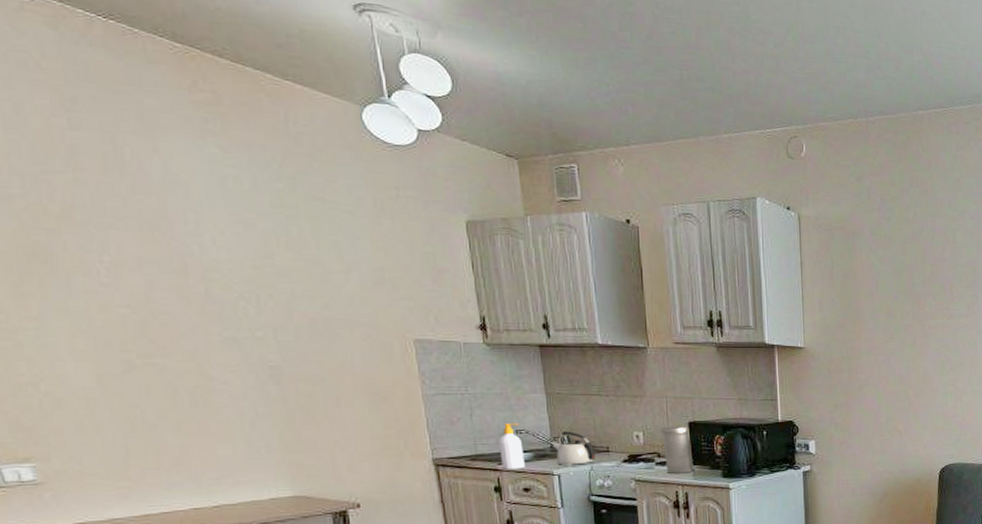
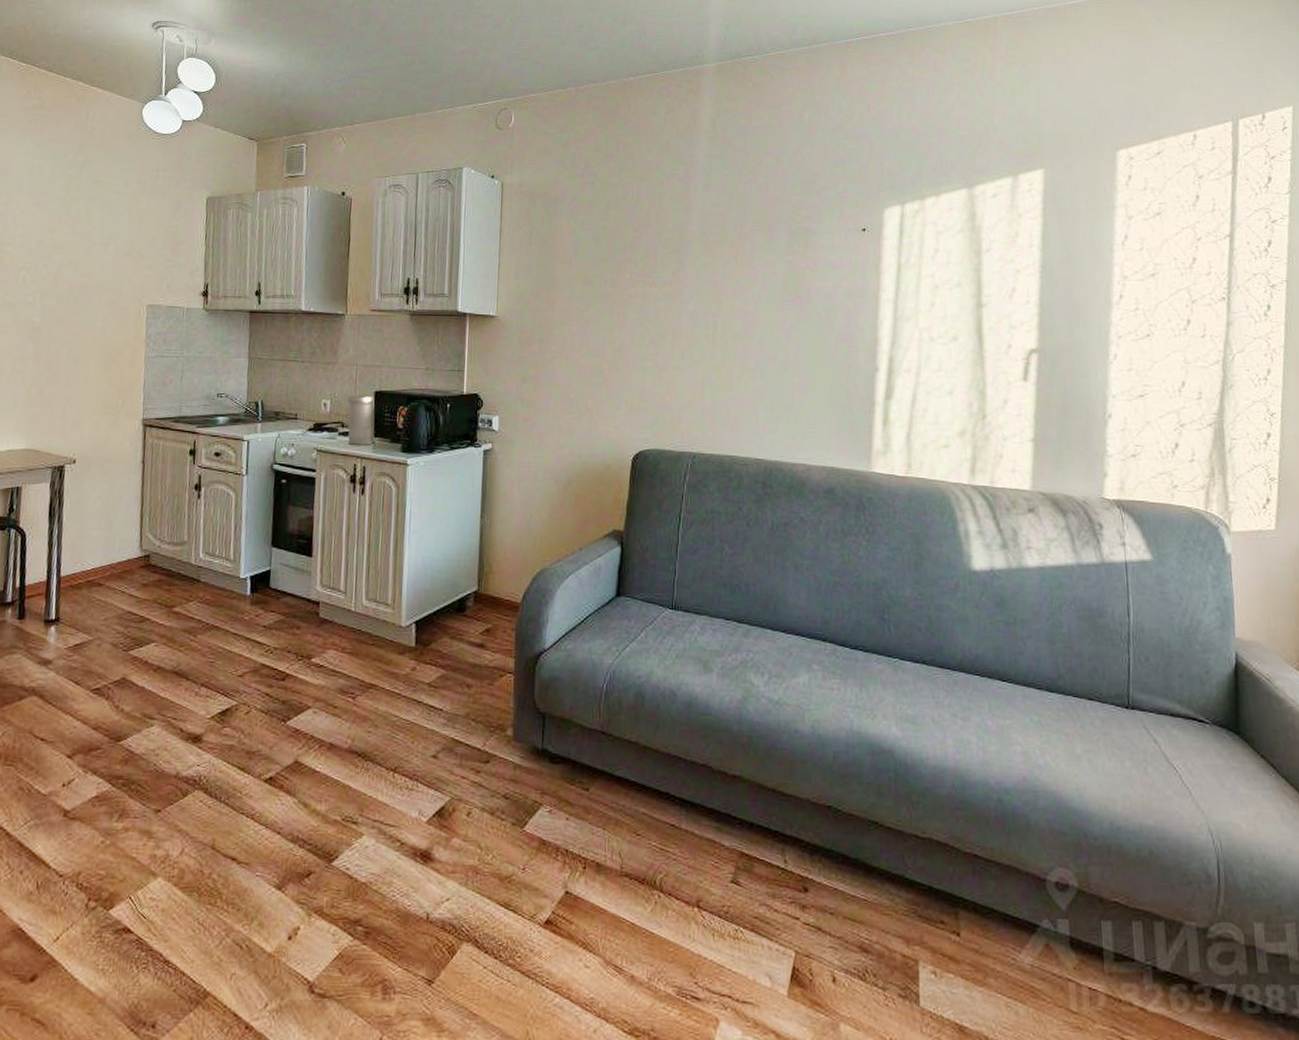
soap bottle: present [498,423,525,469] -> none [199,387,221,433]
kettle: present [550,431,595,466] -> none [245,397,284,432]

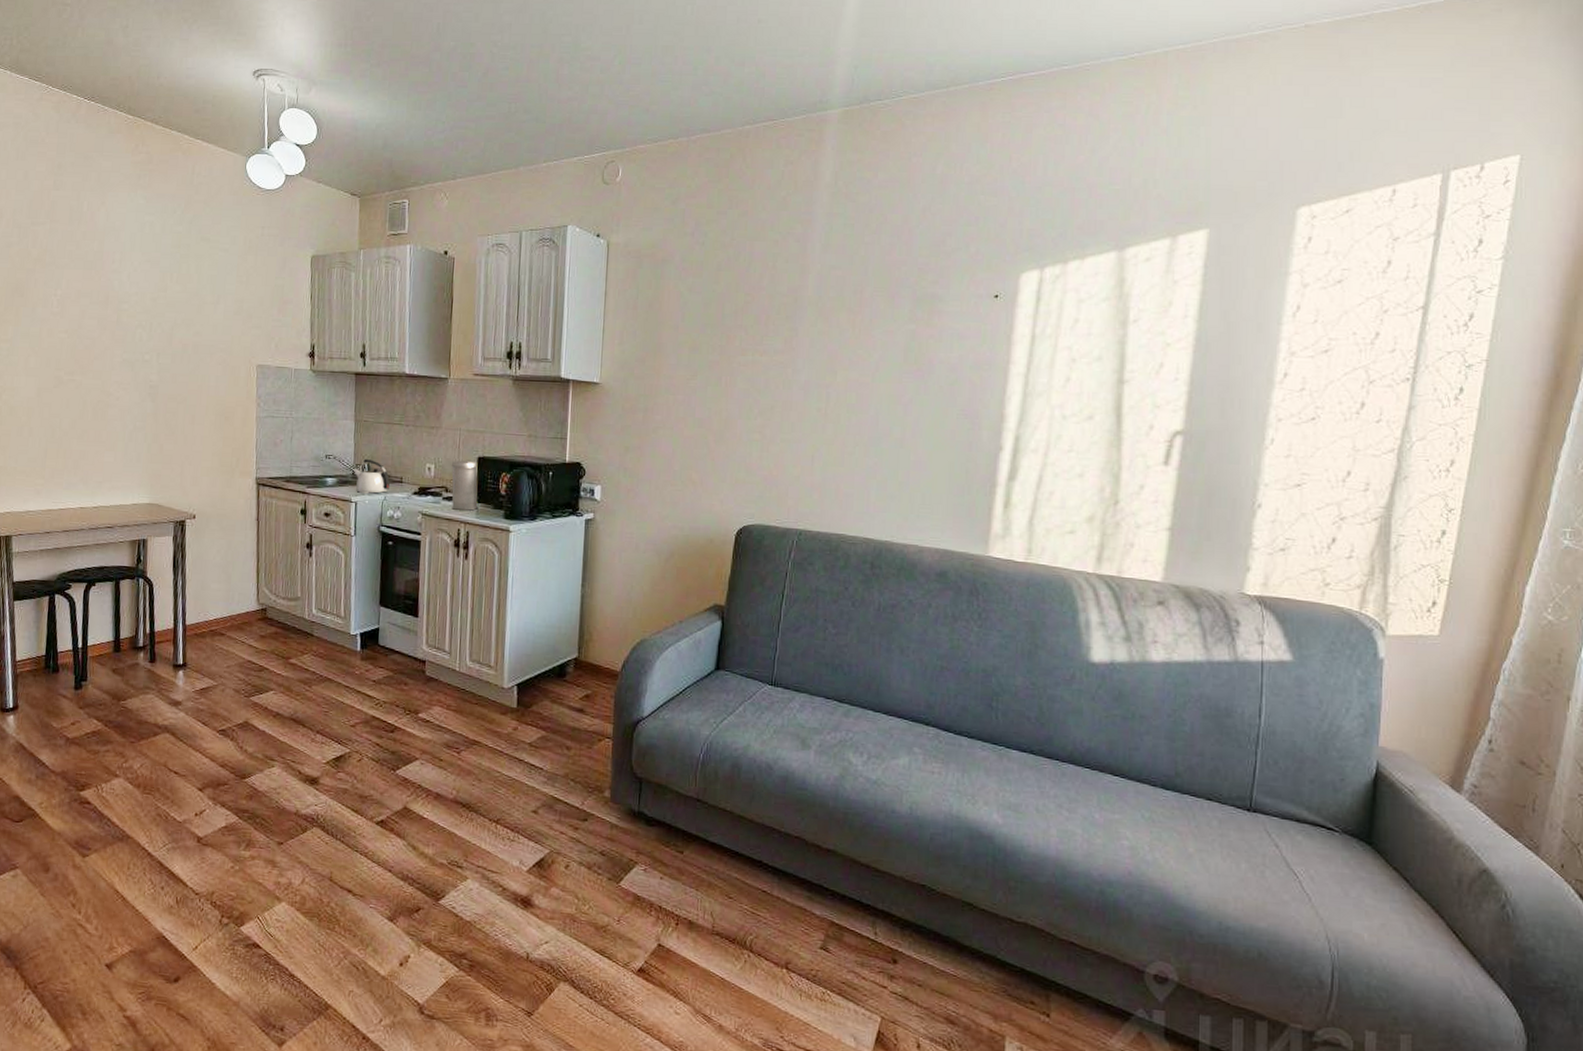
kettle: none [245,397,284,432] -> present [352,459,390,495]

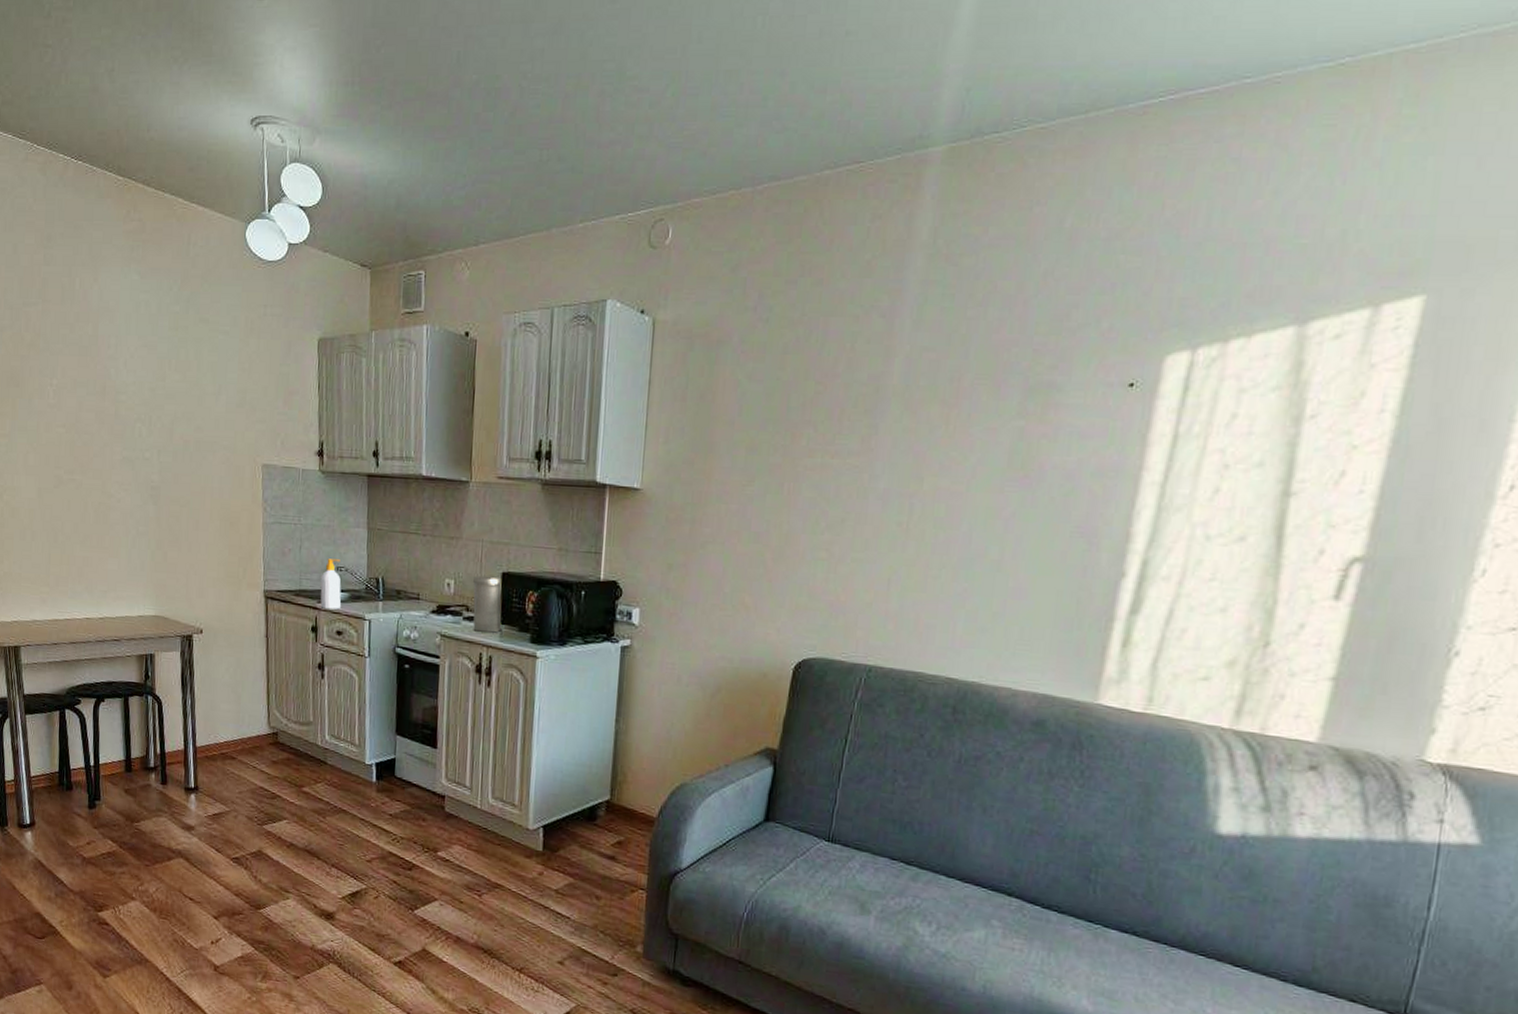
soap bottle: none [309,448,330,494] -> present [320,558,341,610]
kettle: present [352,459,390,495] -> none [366,572,406,612]

